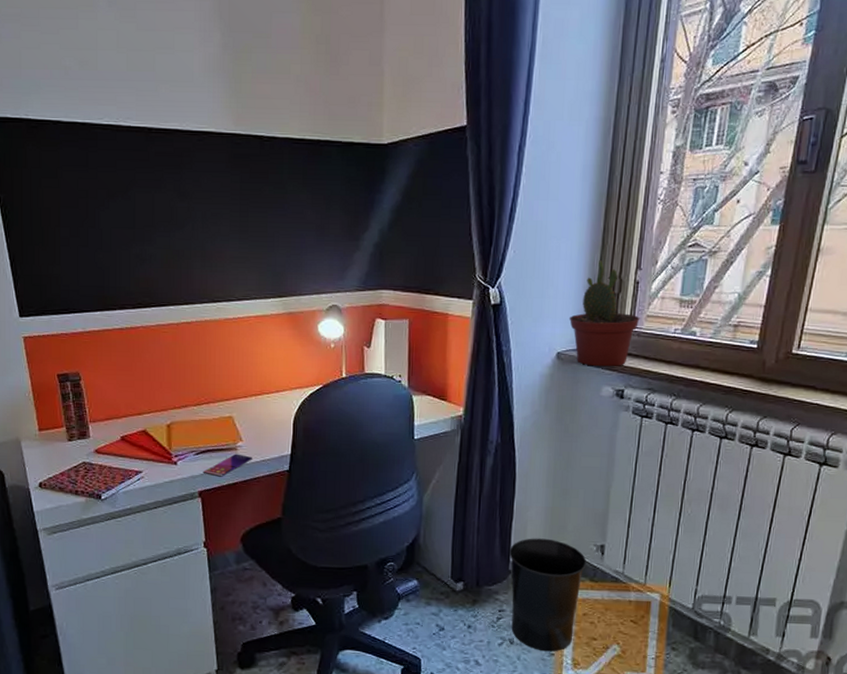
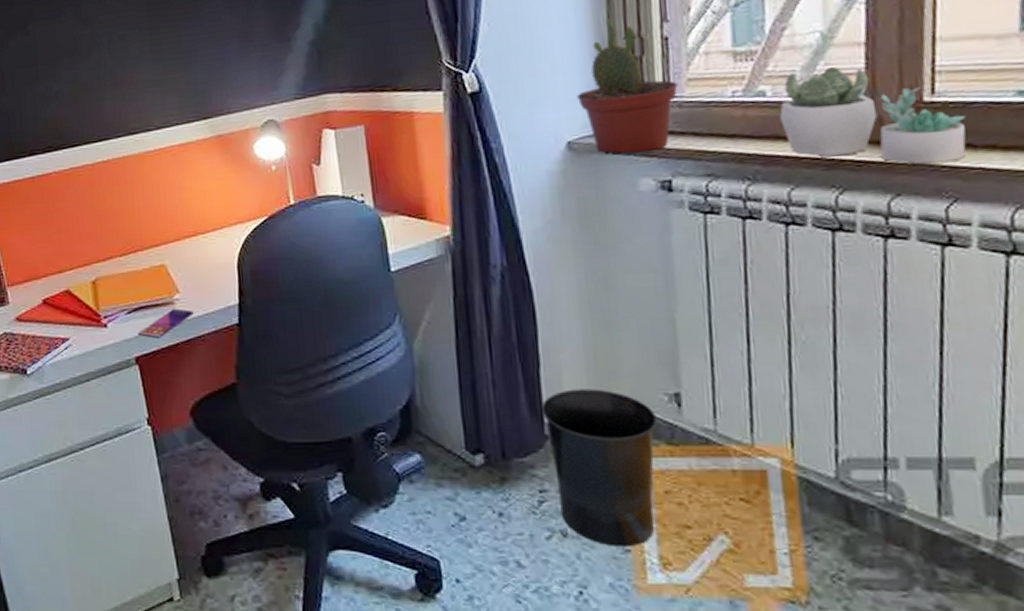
succulent plant: none [702,320,763,386] -> present [779,67,878,157]
succulent plant: none [760,341,815,398] -> present [879,87,966,165]

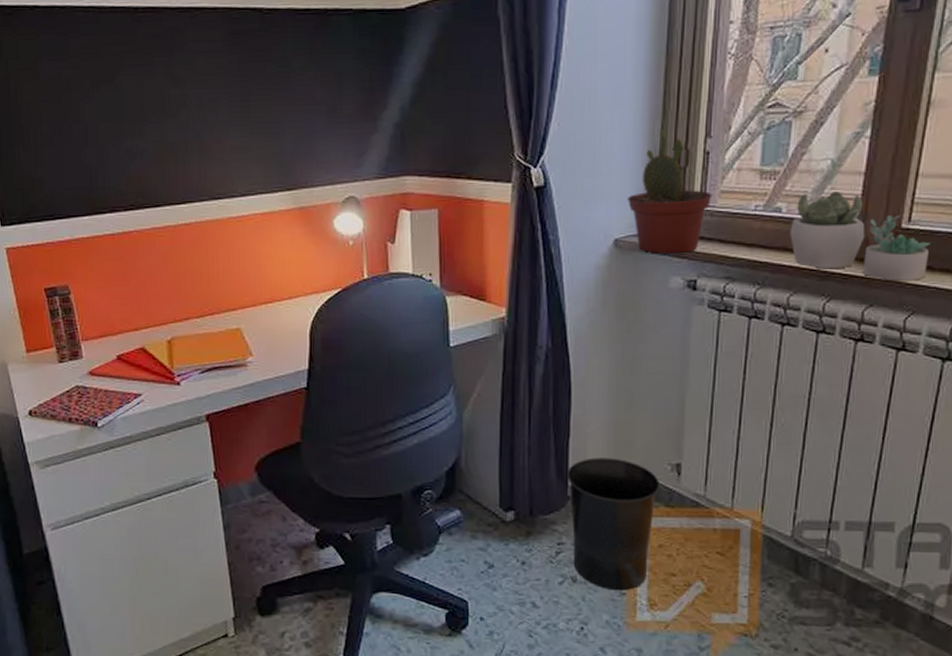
smartphone: present [137,308,194,340] -> none [209,370,265,399]

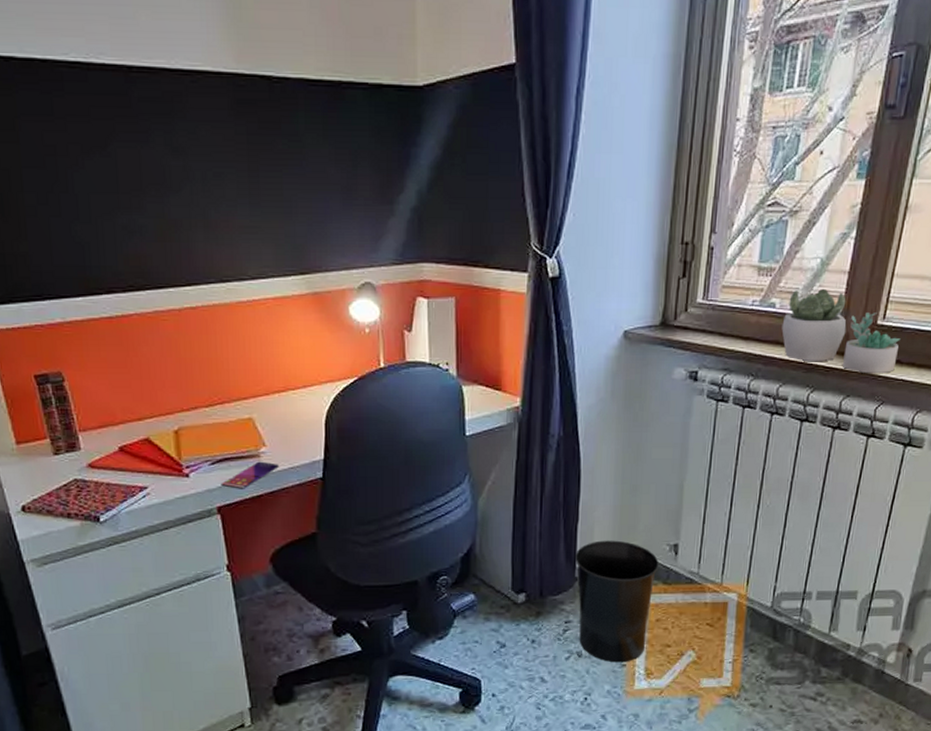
smartphone: none [209,370,265,399] -> present [220,461,279,490]
potted cactus: present [626,129,713,254] -> none [636,223,715,346]

